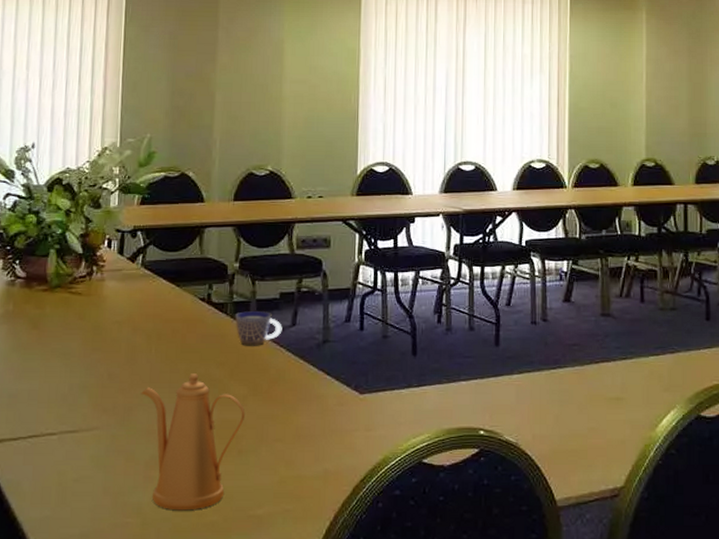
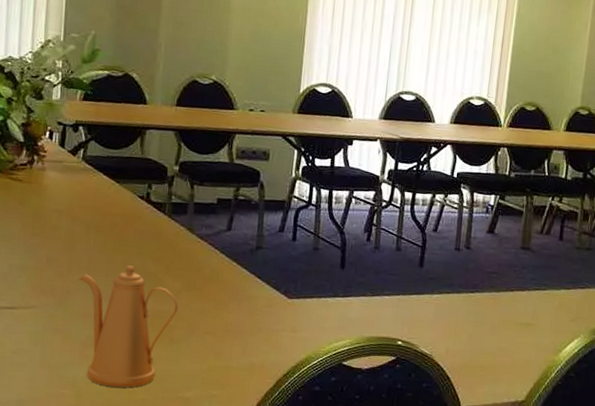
cup: present [235,311,283,346] -> none [172,212,218,246]

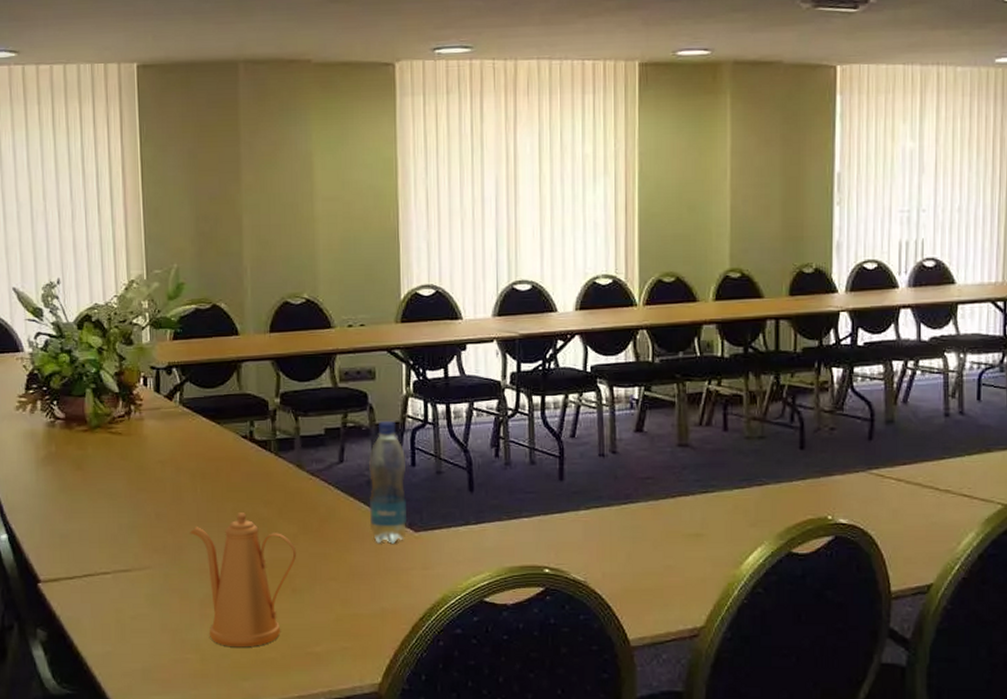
bottle: none [248,197,288,307] -> present [369,420,408,544]

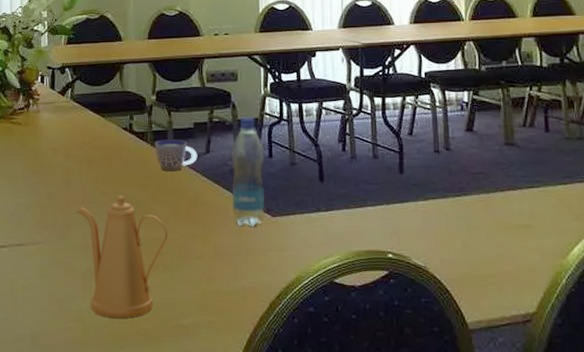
cup: none [280,448,330,484] -> present [155,140,198,171]

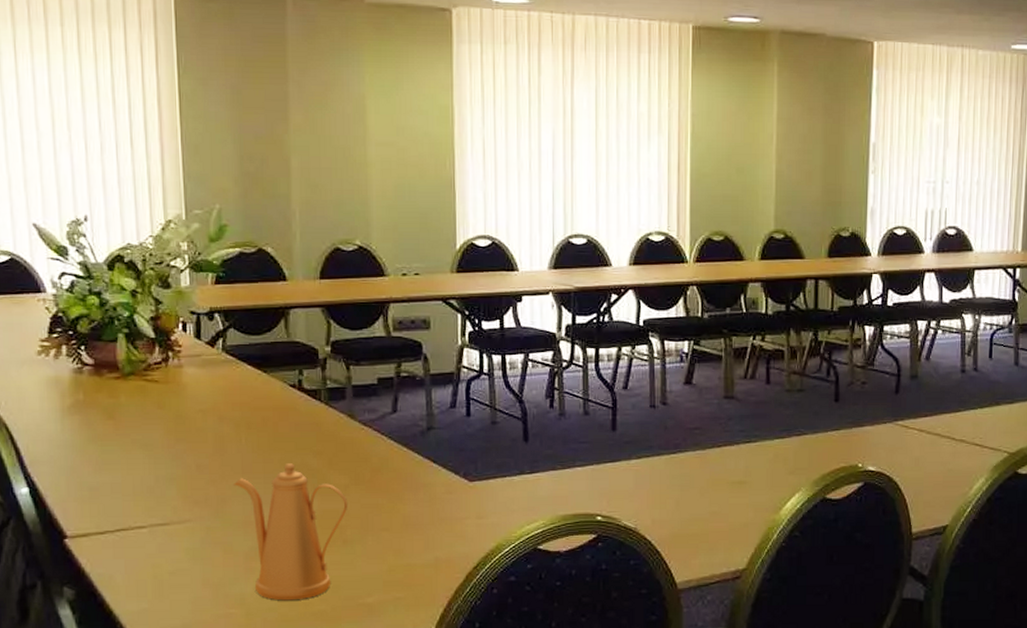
cup: present [155,140,198,171] -> none [330,398,383,434]
bottle: present [232,117,266,227] -> none [423,370,462,494]

